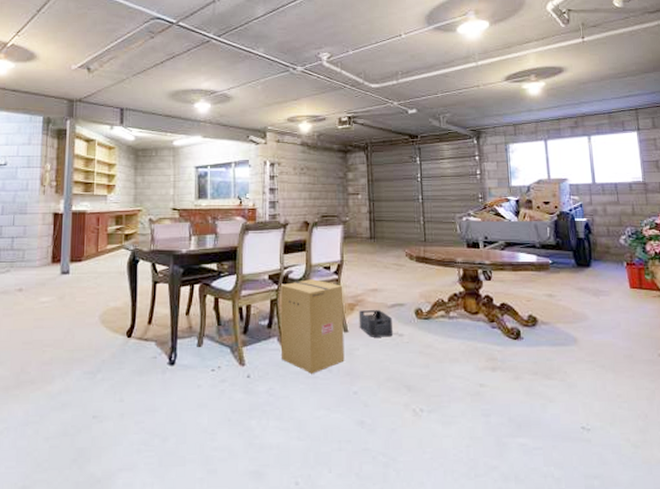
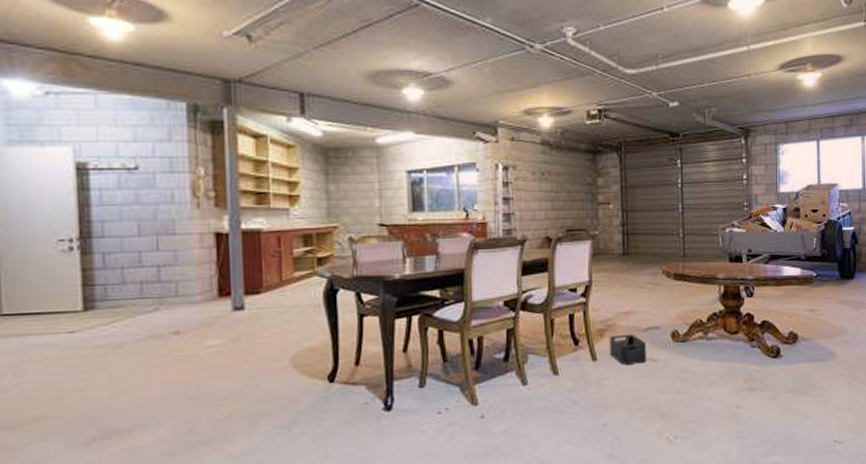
cardboard box: present [280,279,345,374] -> none [518,303,593,409]

